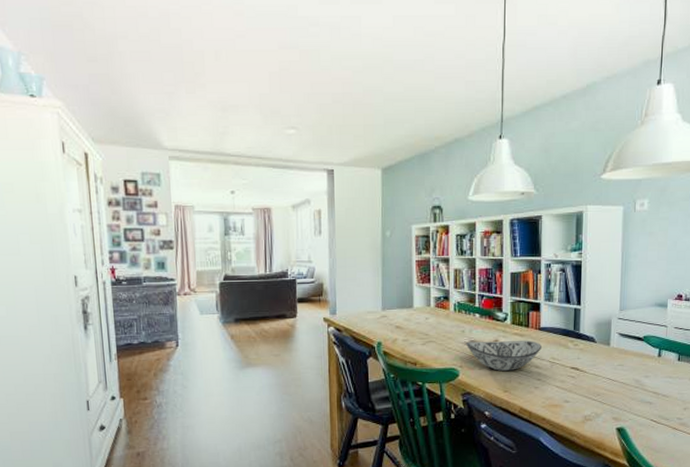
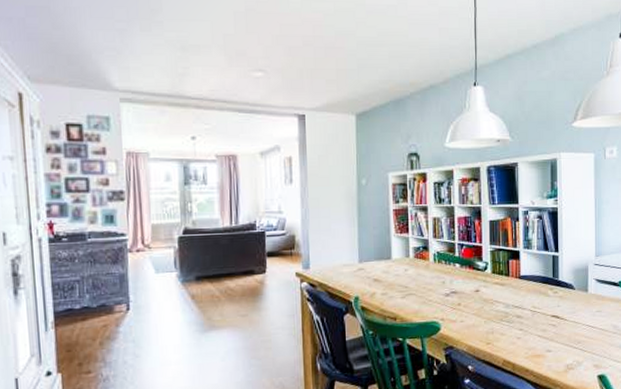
decorative bowl: present [465,341,541,371] -> none [446,290,522,322]

